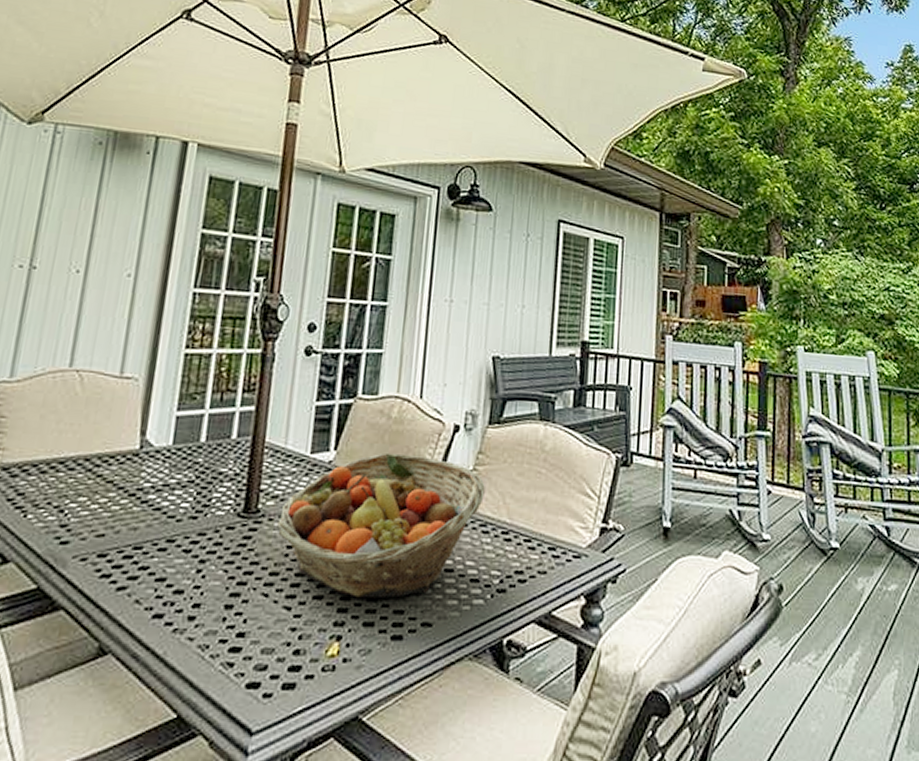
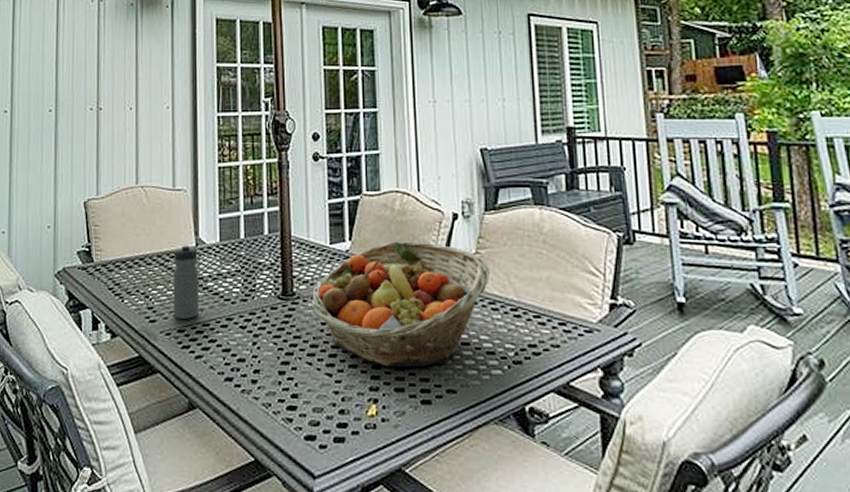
water bottle: none [94,445,141,540] -> present [173,244,199,319]

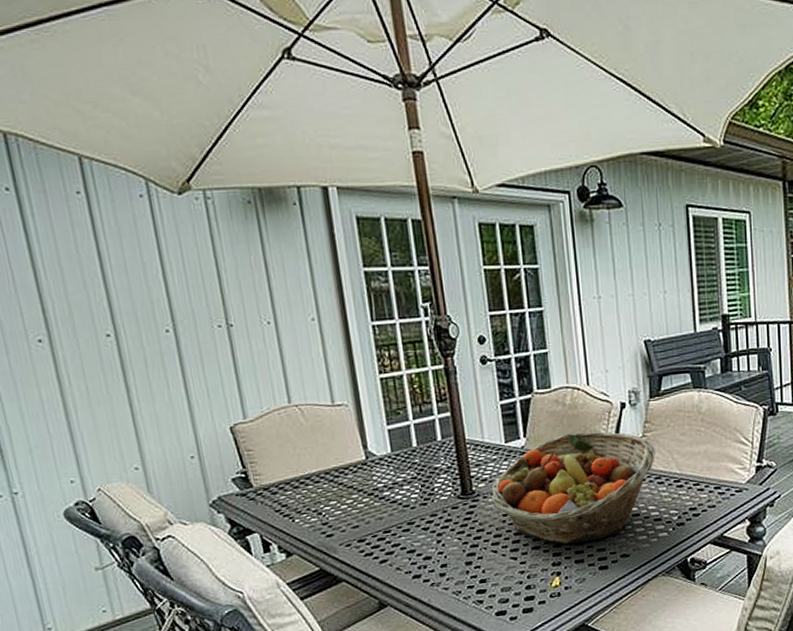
water bottle: present [173,244,199,319] -> none [343,458,378,530]

